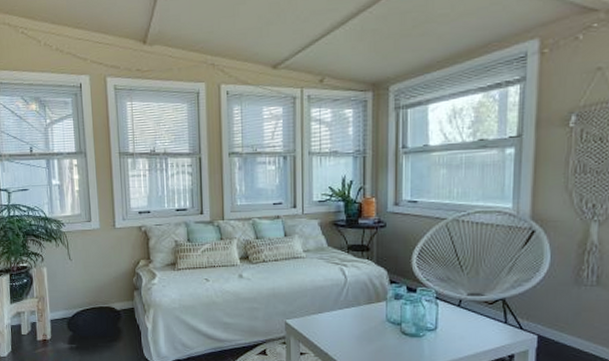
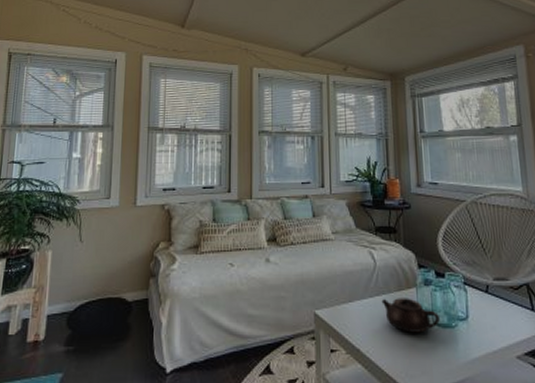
teapot: none [350,310,407,341] -> present [381,298,440,333]

